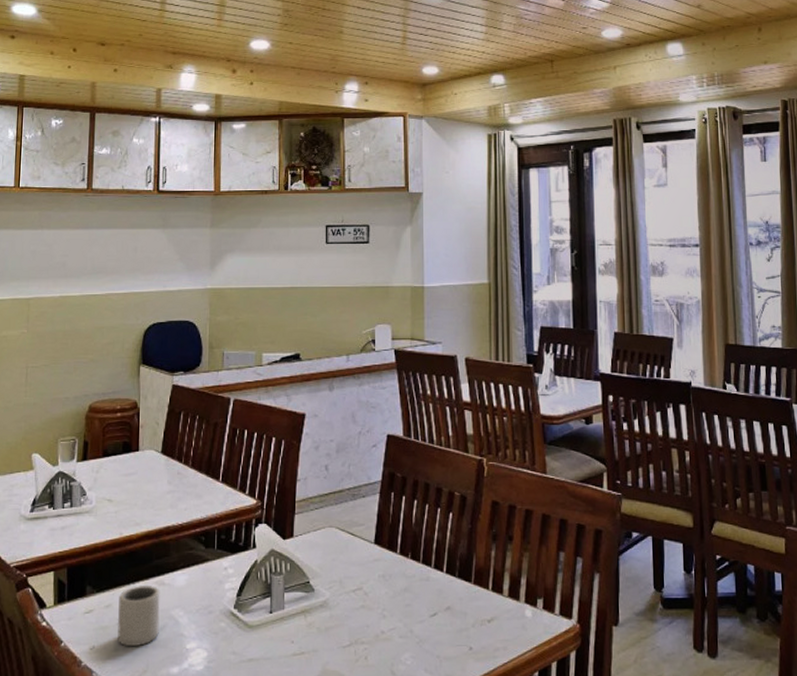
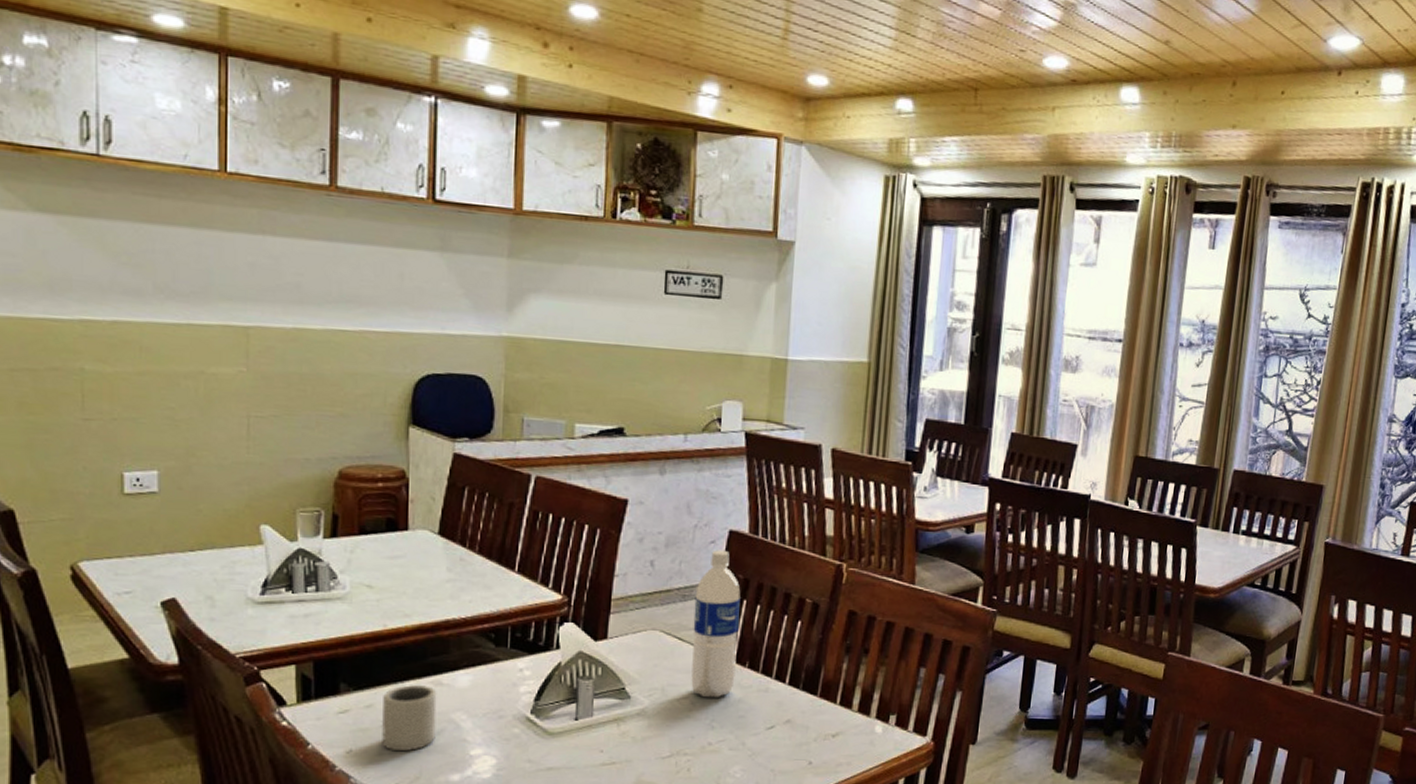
water bottle: none [362,452,400,588] -> present [691,550,741,698]

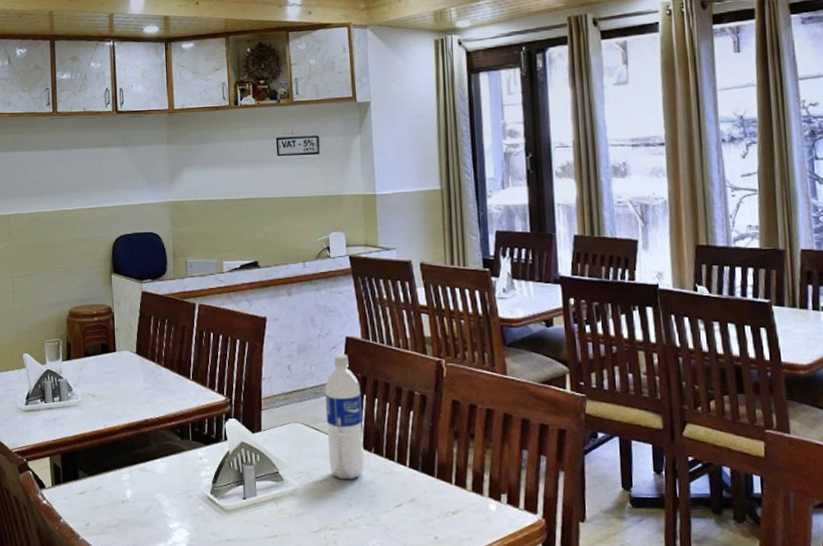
cup: present [381,685,437,752] -> none [107,471,145,525]

